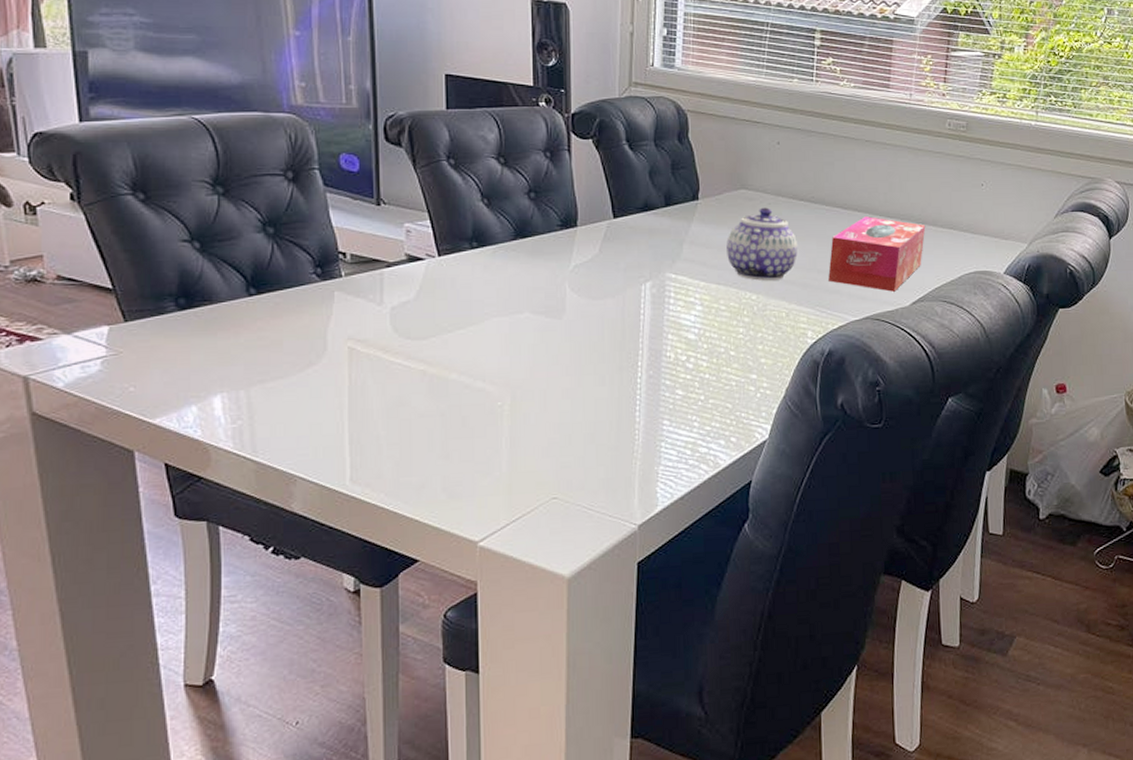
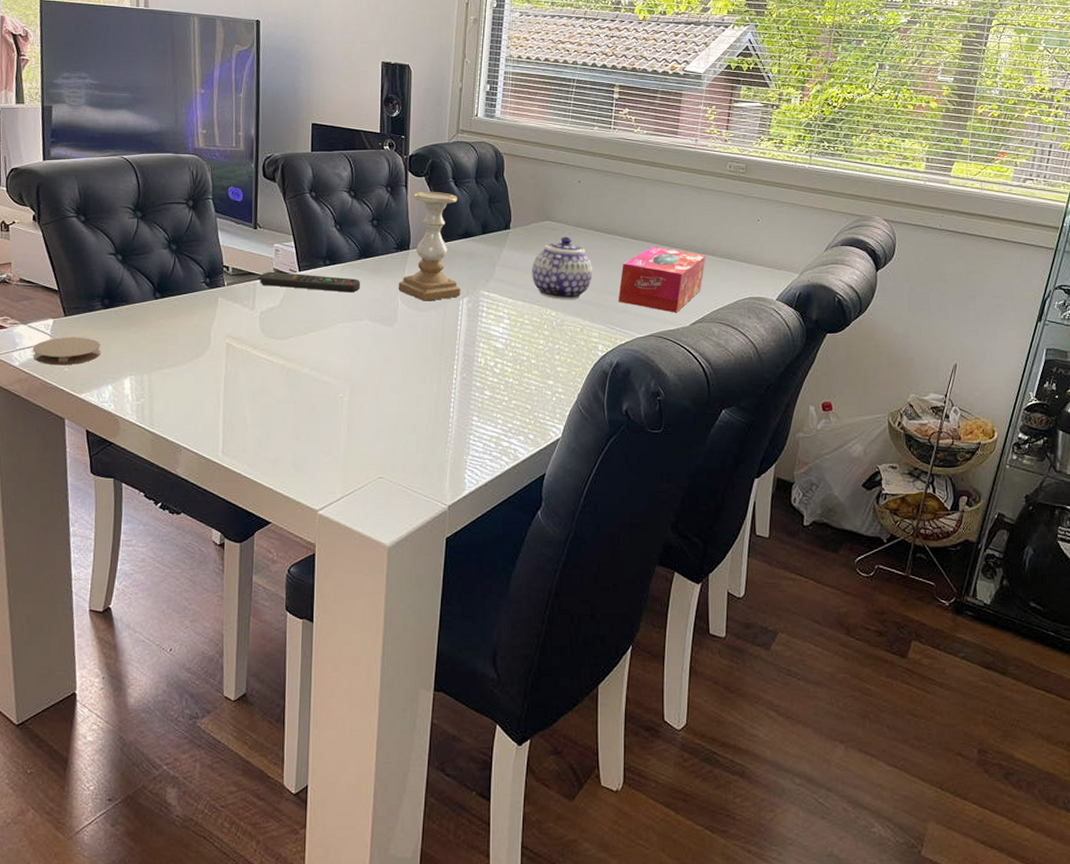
coaster: none [81,347,179,385] -> present [32,337,101,366]
remote control: none [388,257,519,281] -> present [260,271,361,293]
candle holder: none [565,156,642,288] -> present [398,191,461,301]

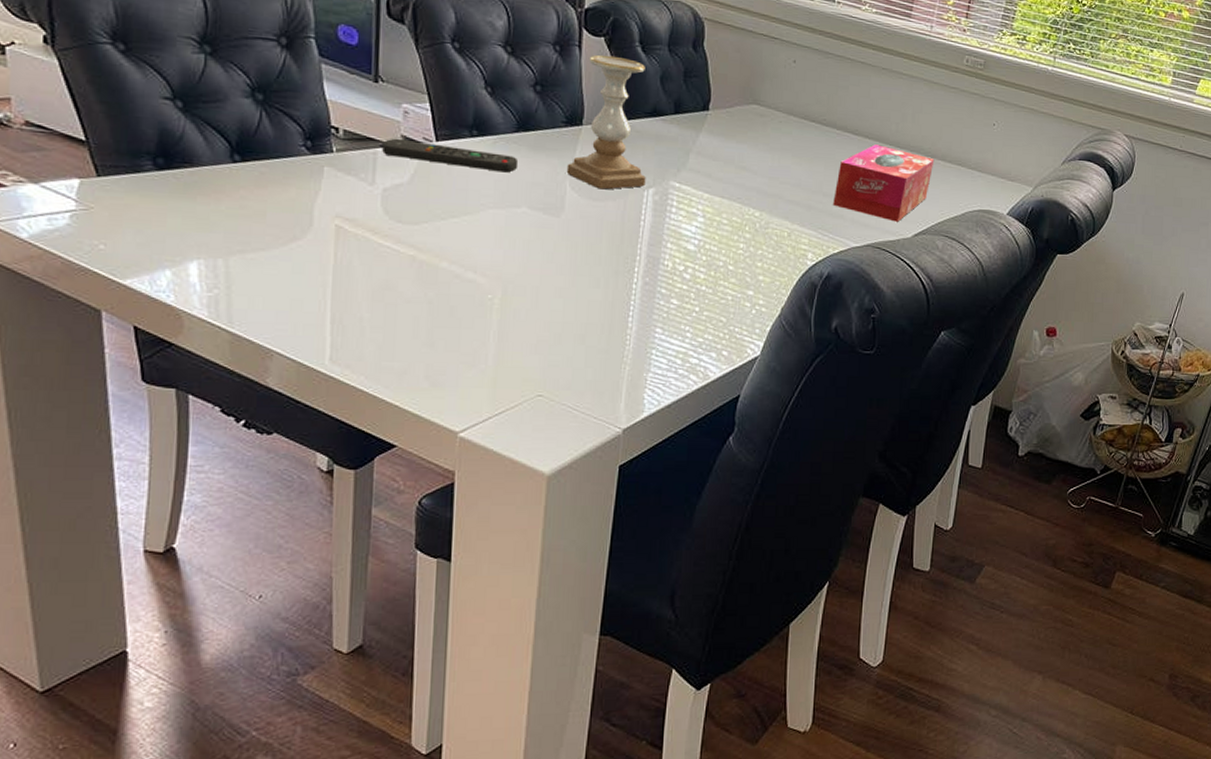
coaster: present [32,337,101,366] -> none [48,203,154,241]
teapot: present [532,237,593,300] -> none [733,125,806,199]

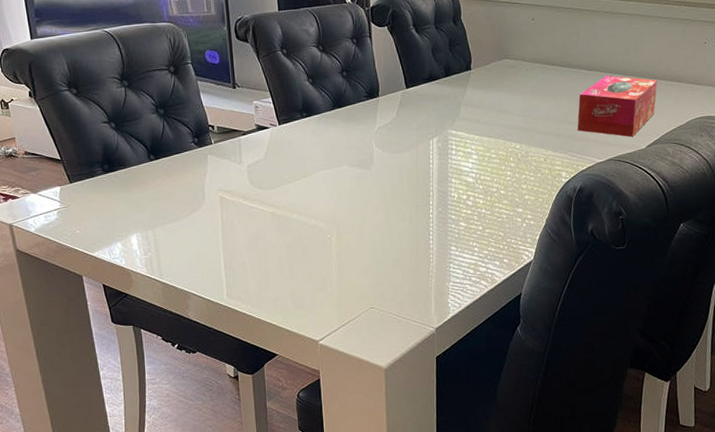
remote control: present [382,138,519,173] -> none [244,127,337,142]
candle holder: present [566,54,646,190] -> none [371,39,430,144]

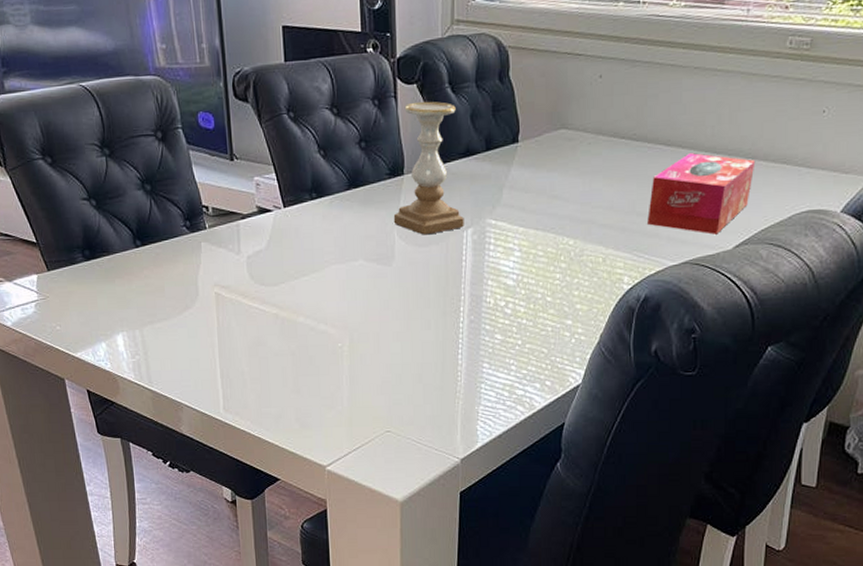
candle holder: none [371,39,430,144] -> present [393,101,464,235]

